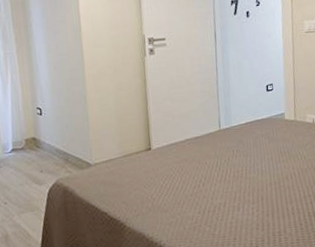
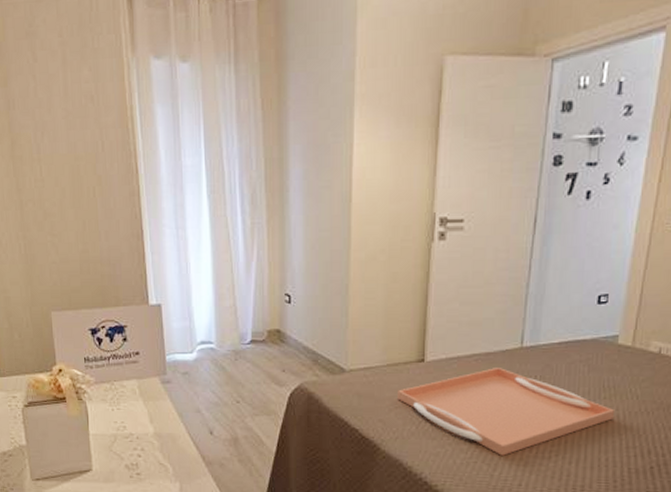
serving tray: none [134,147,292,217] -> present [398,368,616,456]

